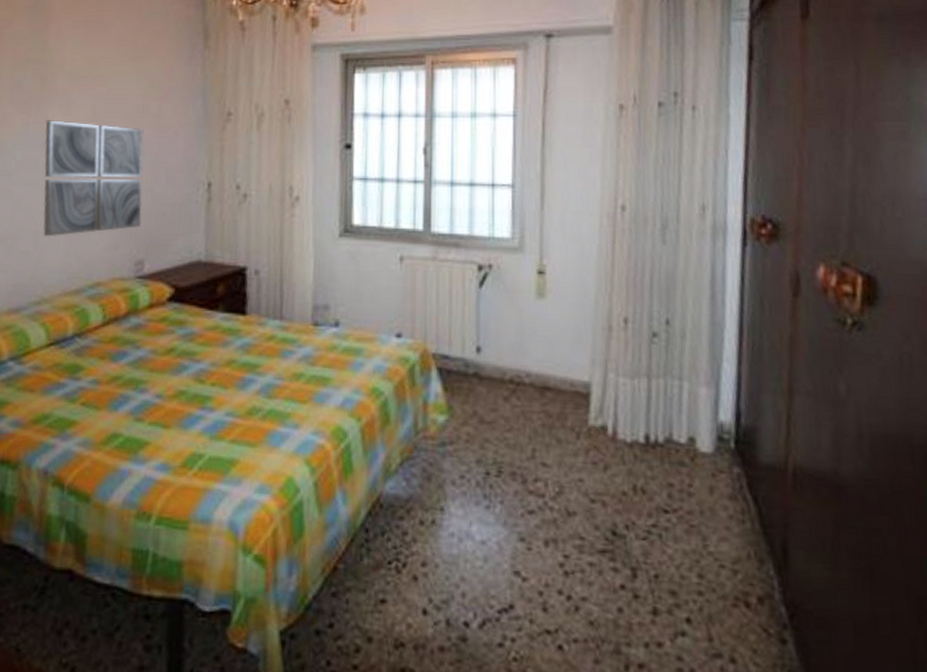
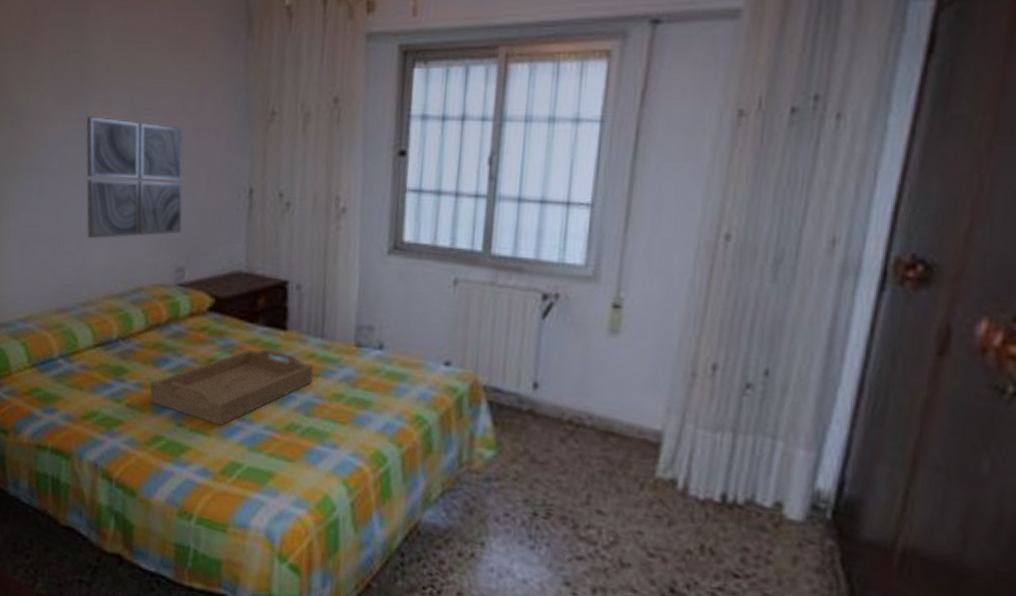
serving tray: none [106,334,274,416] -> present [150,348,314,426]

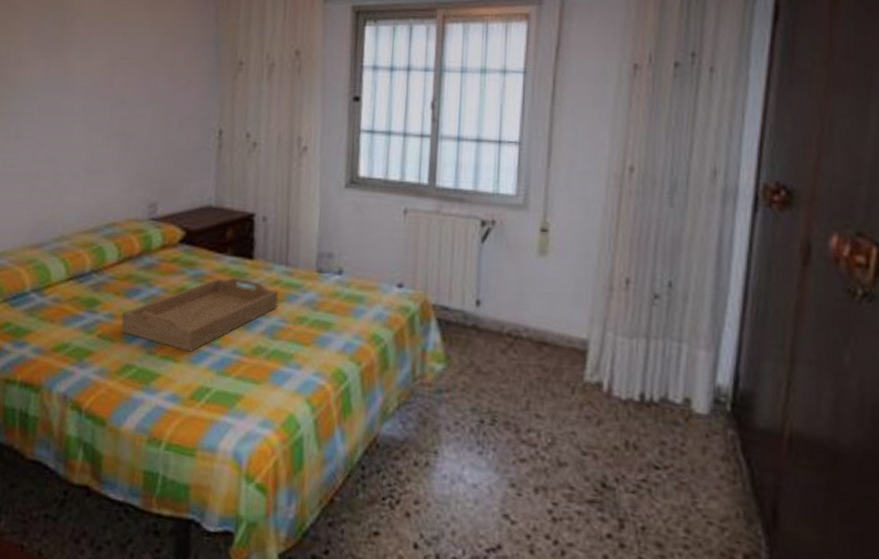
wall art: present [86,116,184,239] -> none [63,65,158,178]

